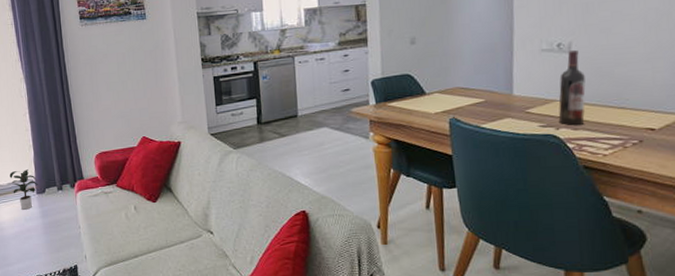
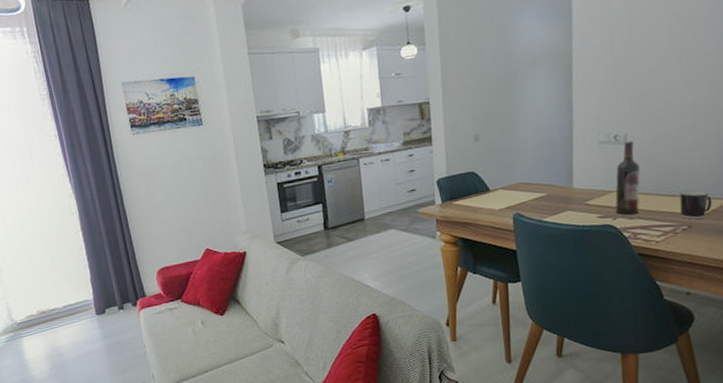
potted plant: present [9,169,39,210] -> none [65,290,98,333]
mug: none [628,103,666,134] -> present [679,190,712,219]

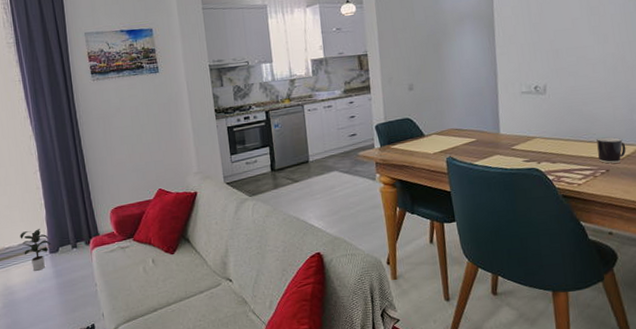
potted plant: none [65,290,98,333] -> present [20,229,52,271]
wine bottle: present [615,140,641,216] -> none [538,91,561,160]

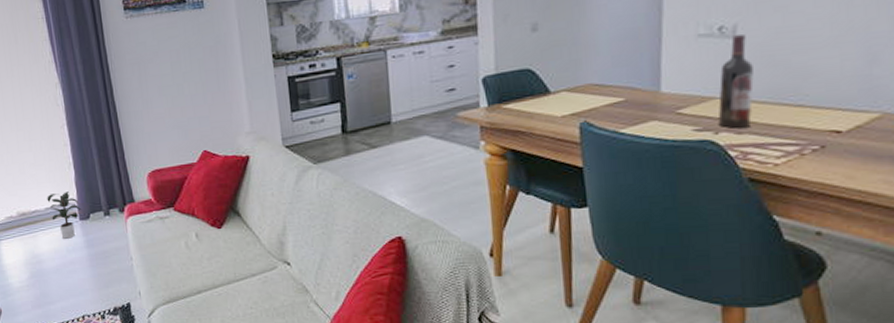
wine bottle: none [538,91,561,160] -> present [717,33,755,130]
mug: present [596,137,627,164] -> none [808,99,856,137]

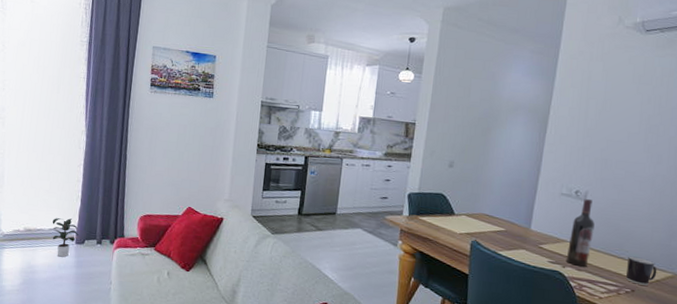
mug: none [808,99,856,137] -> present [625,256,657,286]

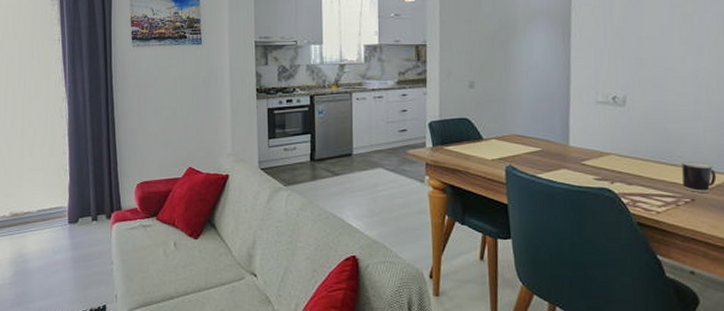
potted plant: present [52,218,80,257] -> none [40,196,72,240]
wine bottle: present [565,198,596,268] -> none [613,103,640,181]

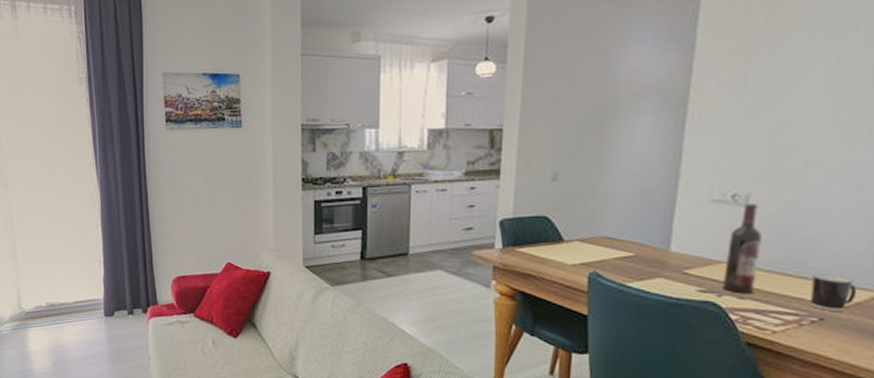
wine bottle: none [613,103,640,181] -> present [722,203,763,295]

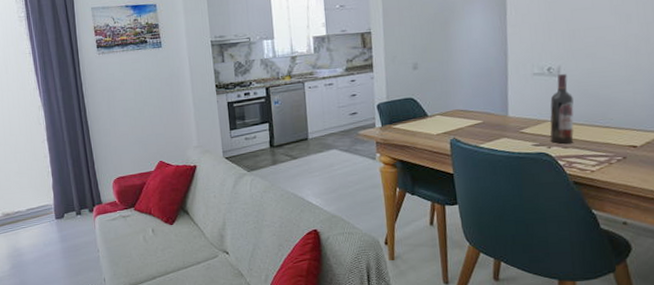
mug: present [809,274,857,311] -> none [613,122,647,151]

